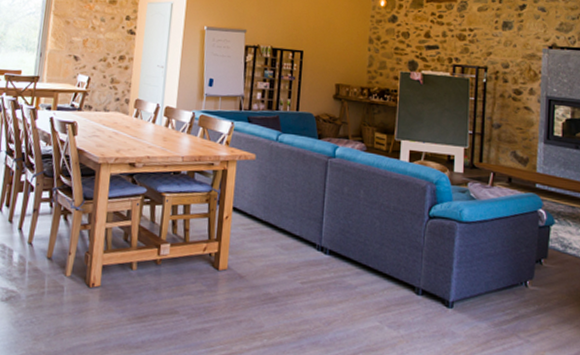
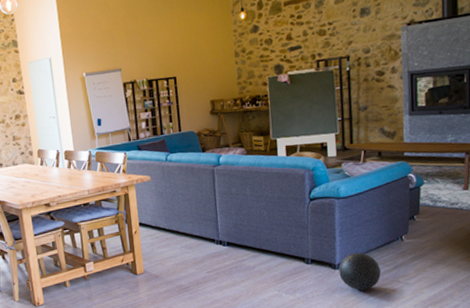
ball: none [452,291,500,341] -> present [339,253,382,291]

